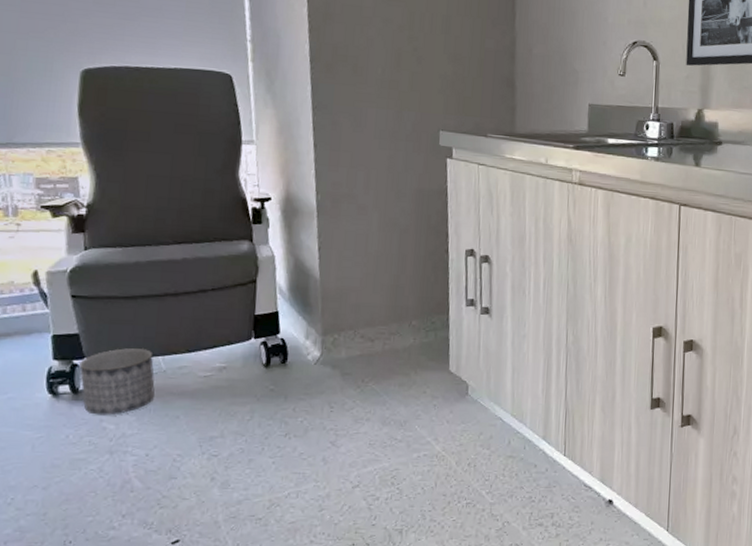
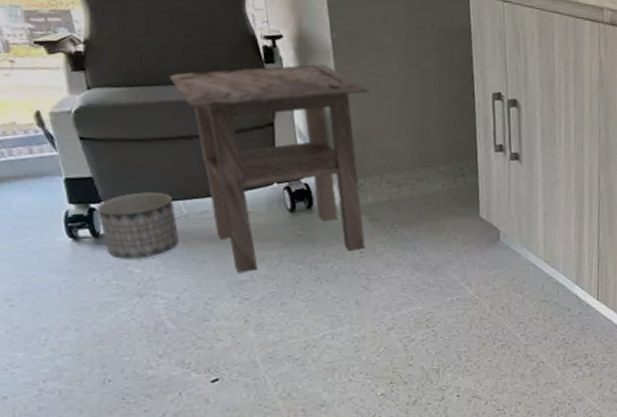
side table: none [161,223,349,429] -> present [168,63,369,273]

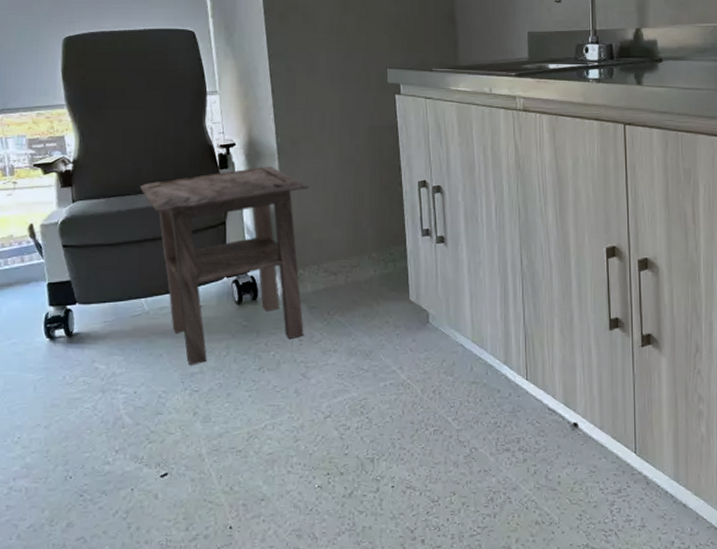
planter: present [97,192,178,259] -> none [72,291,139,356]

